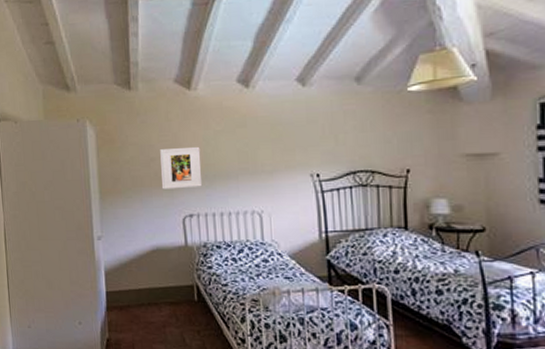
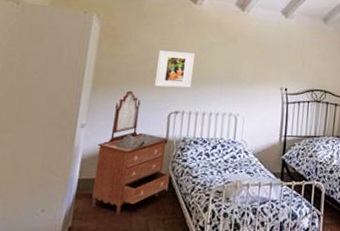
dresser: none [117,197,197,326] -> present [91,90,170,214]

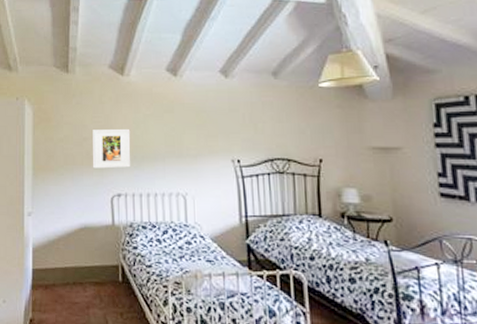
dresser: present [91,90,170,214] -> none [46,175,122,307]

